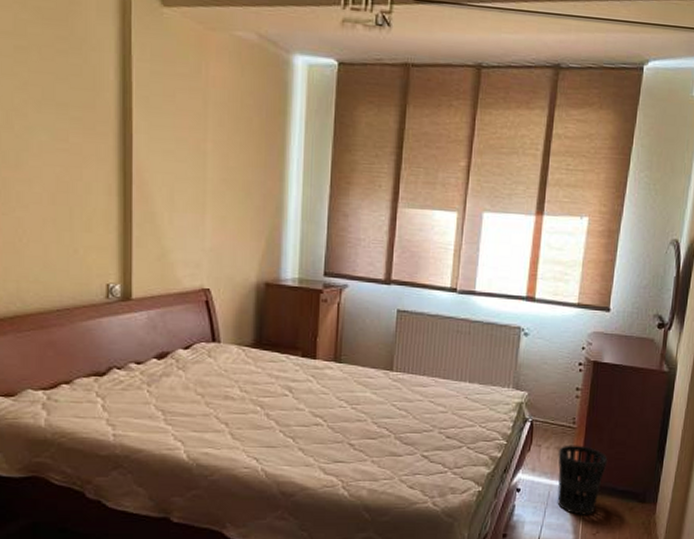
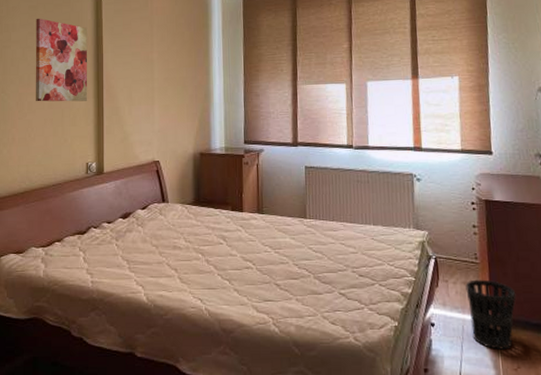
wall art: none [26,66,109,199] -> present [35,18,88,102]

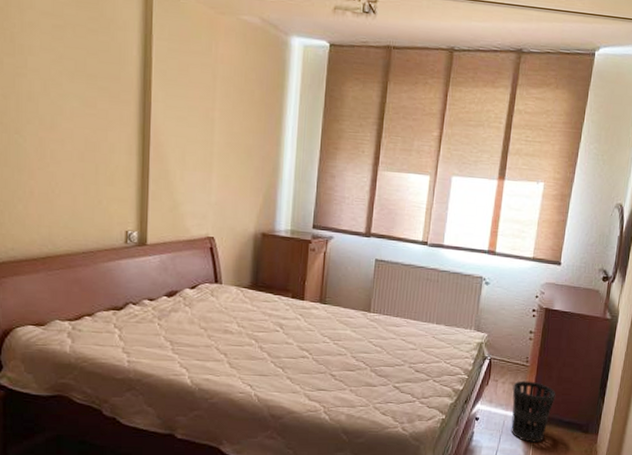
wall art: present [35,18,88,102] -> none [60,42,132,158]

